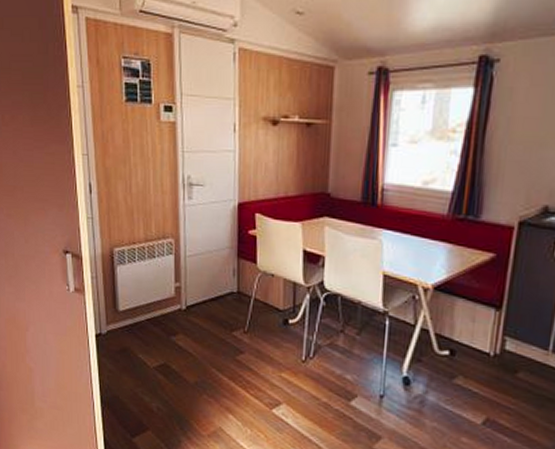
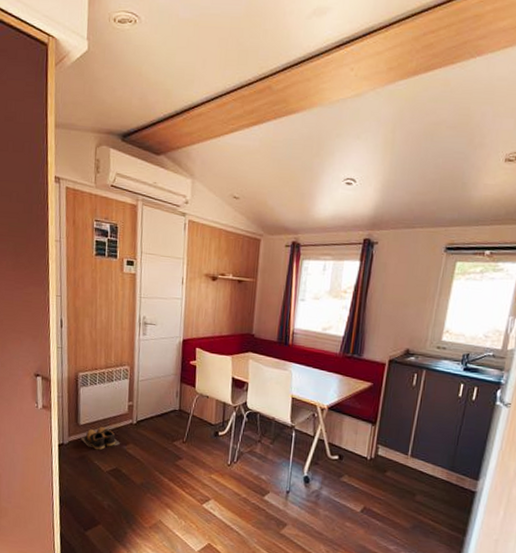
shoes: none [120,313,169,342] -> present [80,427,121,451]

